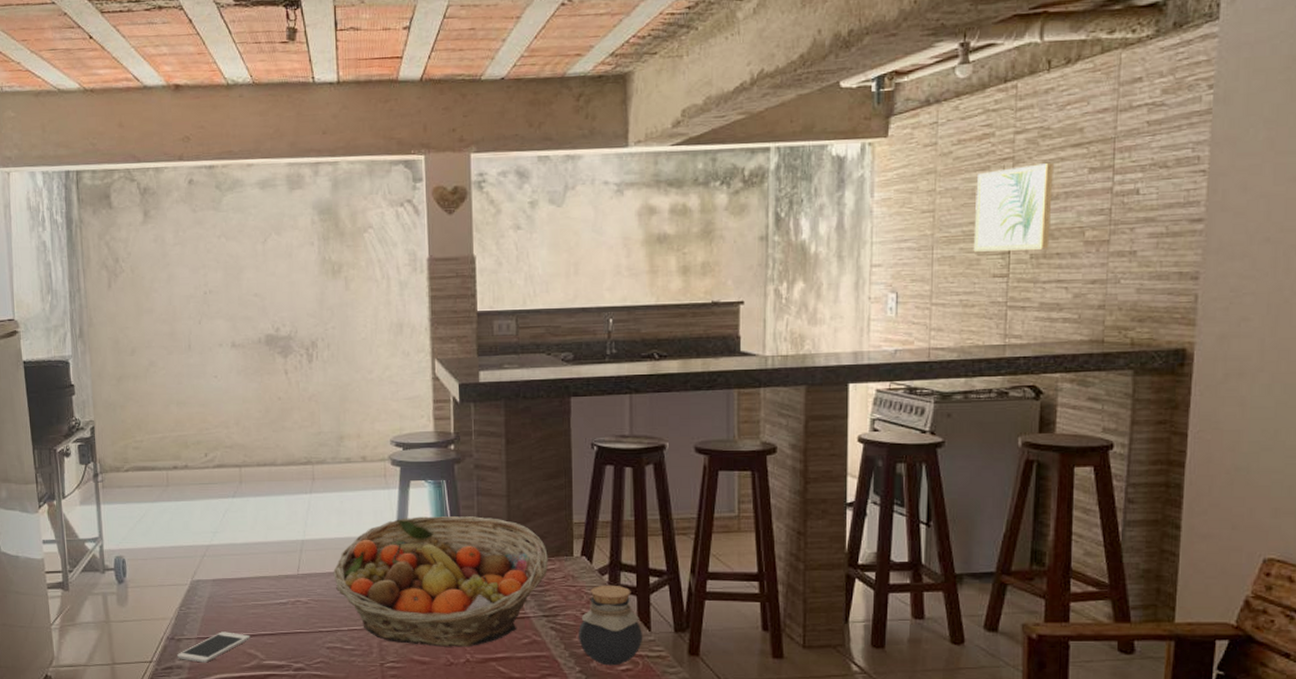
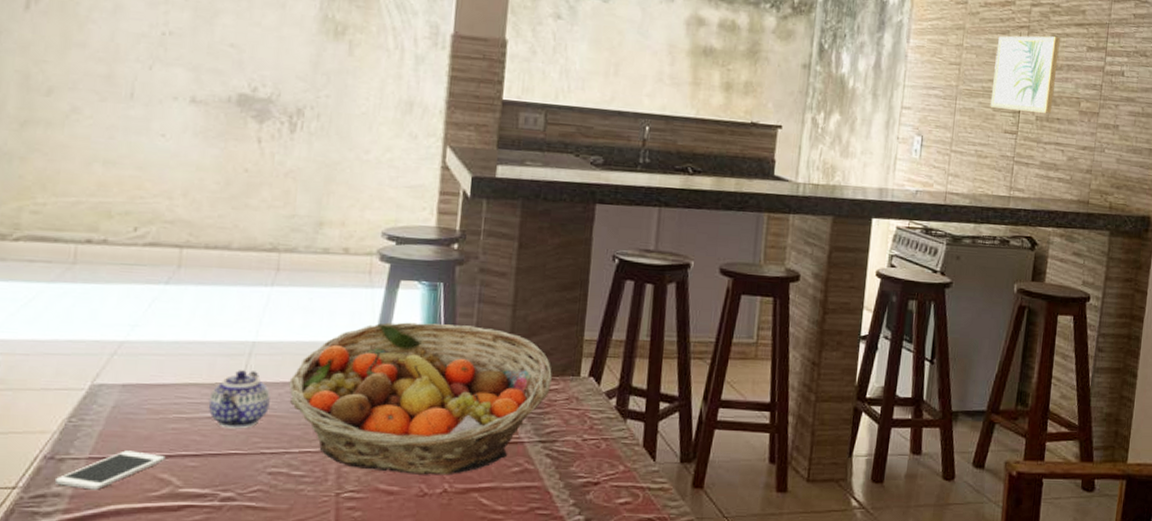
teapot: none [275,564,321,612] -> present [208,370,270,429]
jar: present [578,585,642,666] -> none [576,409,646,499]

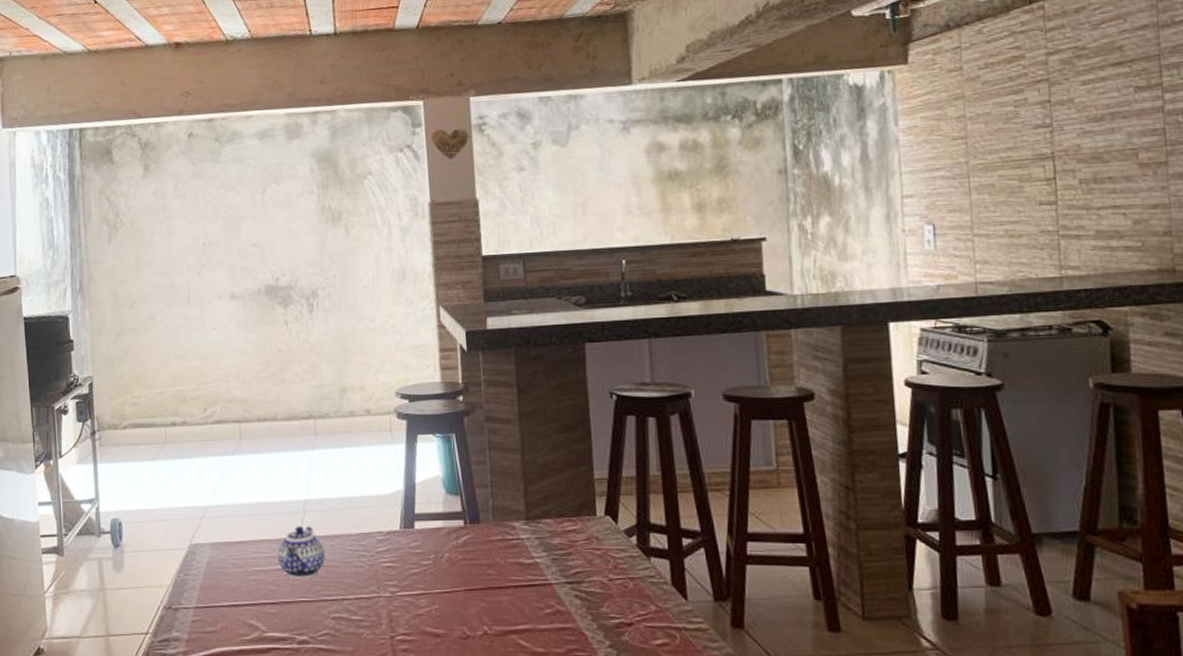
cell phone: present [54,450,166,490] -> none [173,600,251,635]
fruit basket: present [289,322,552,476] -> none [338,472,569,618]
wall art: present [990,35,1060,114] -> none [1010,84,1100,179]

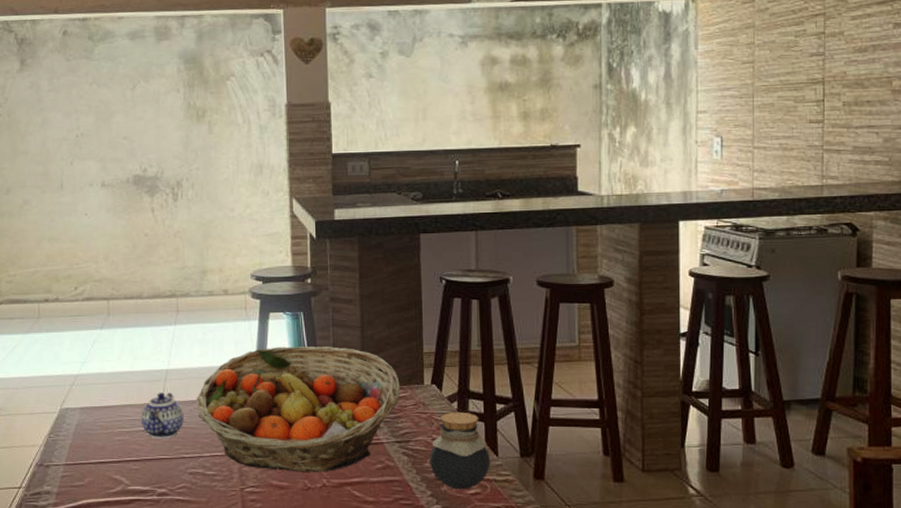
fruit basket: none [338,472,569,618] -> present [196,345,400,472]
jar: none [606,547,678,640] -> present [429,411,490,490]

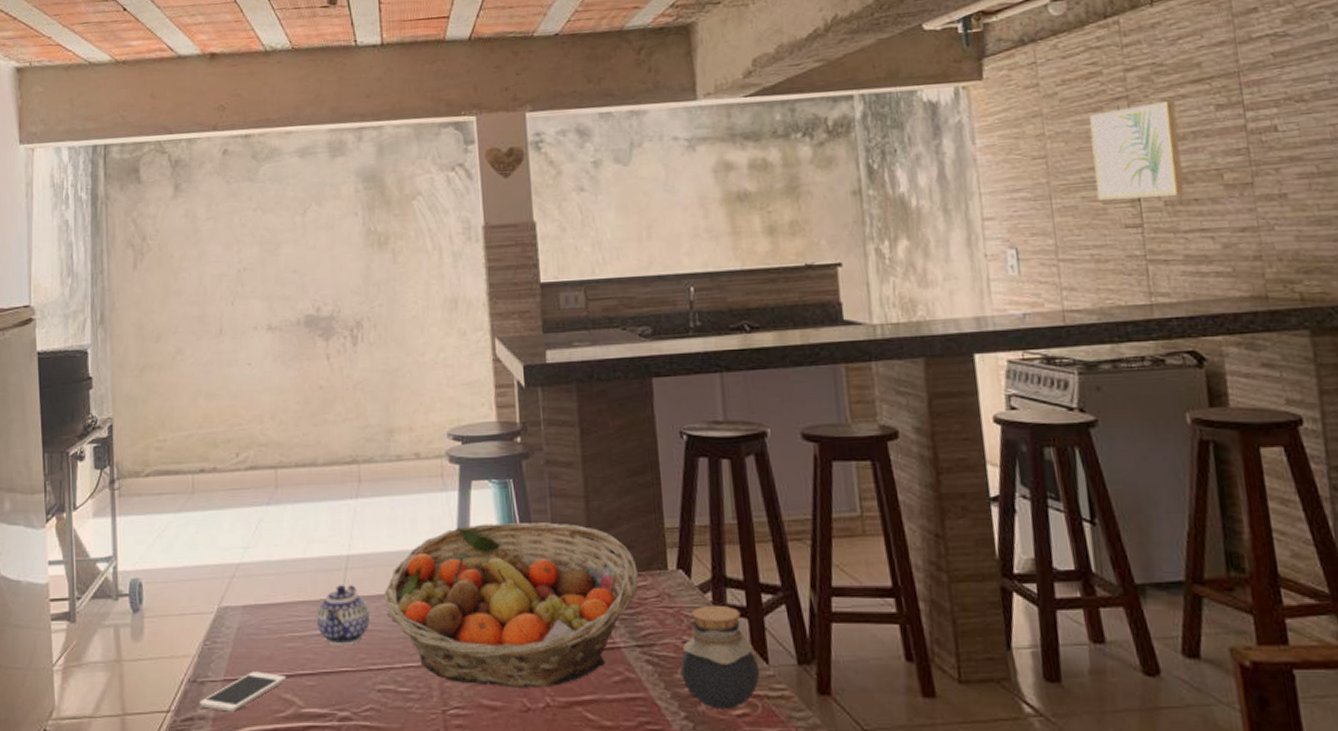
cell phone: none [45,458,116,489] -> present [199,671,287,712]
wall art: none [790,19,861,100] -> present [1089,101,1185,200]

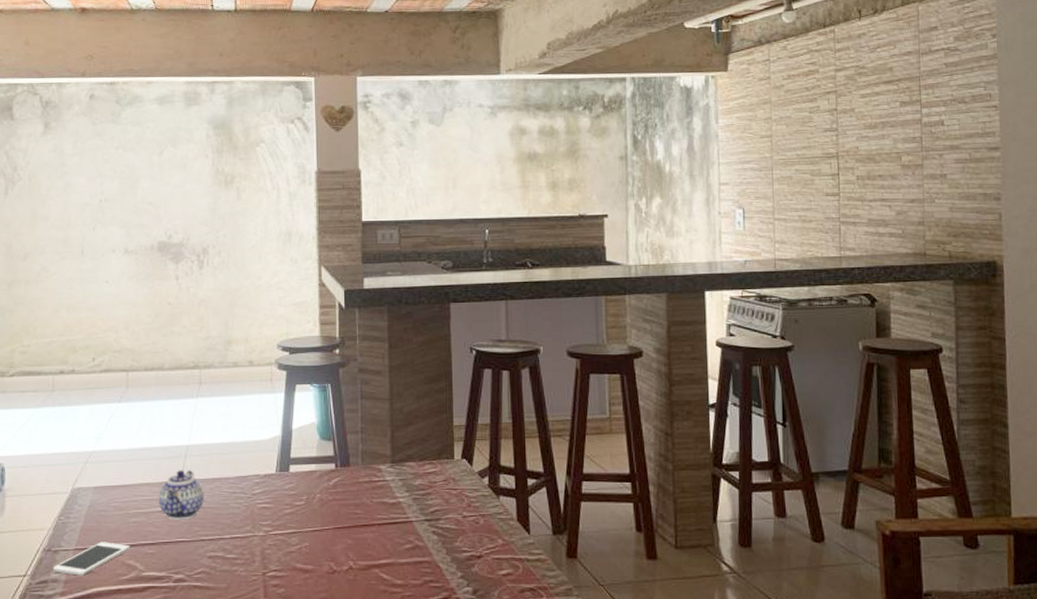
fruit basket: present [384,521,639,688] -> none [217,419,430,554]
jar: present [680,605,759,710] -> none [460,487,522,570]
wall art: present [1089,101,1185,200] -> none [806,97,872,173]

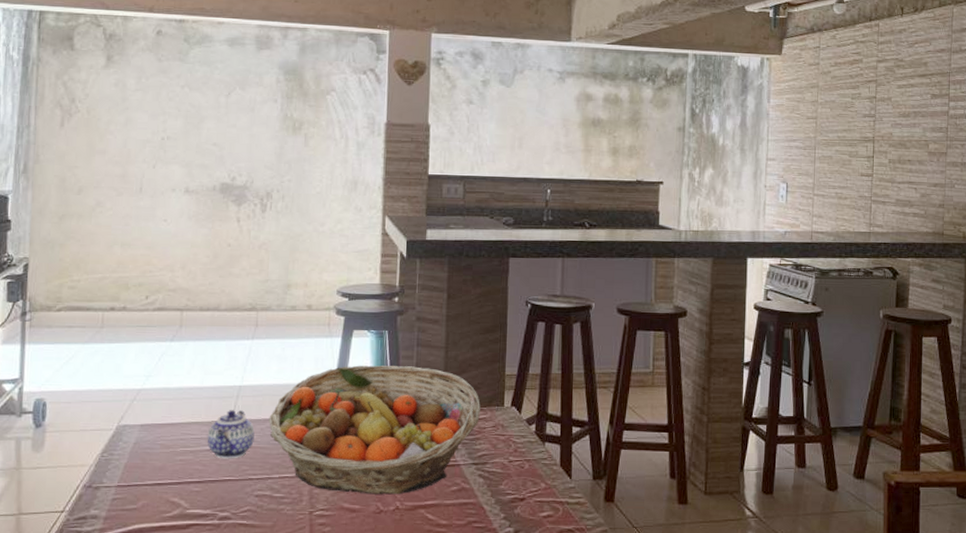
cell phone: present [52,542,130,576] -> none [92,479,176,512]
fruit basket: none [217,419,430,554] -> present [269,365,480,495]

